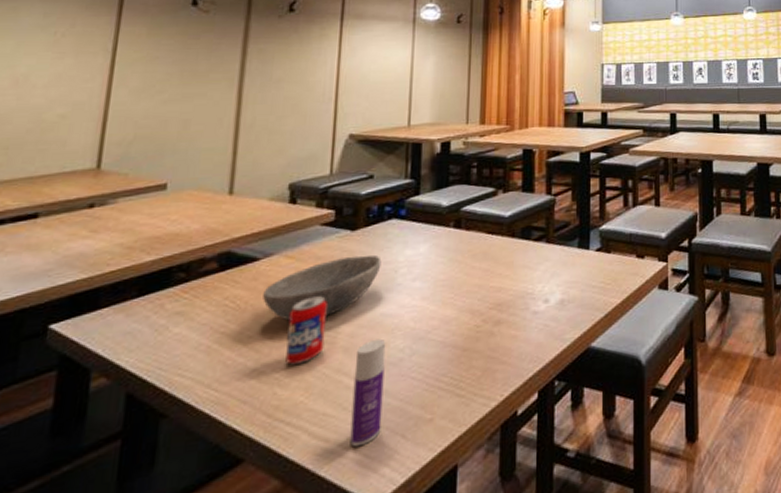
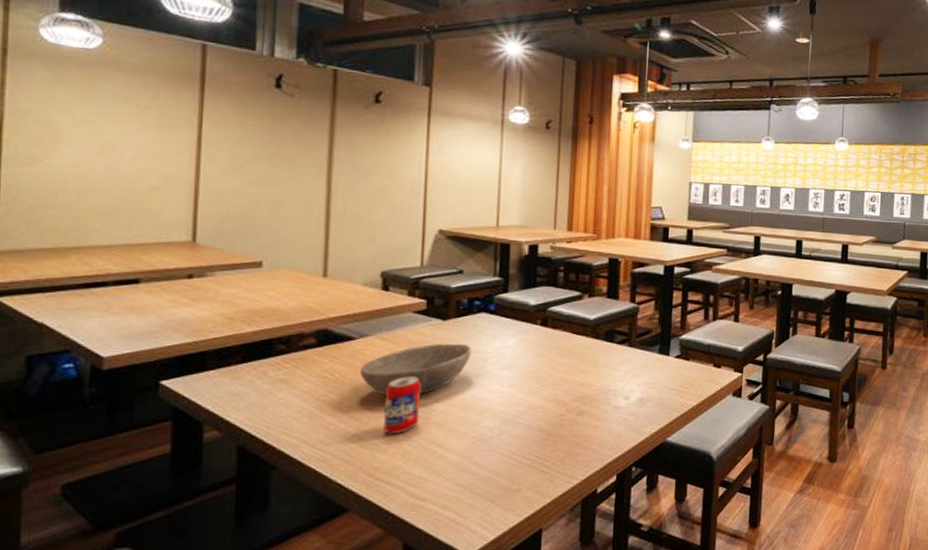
bottle: present [350,338,386,447] -> none [444,418,477,507]

